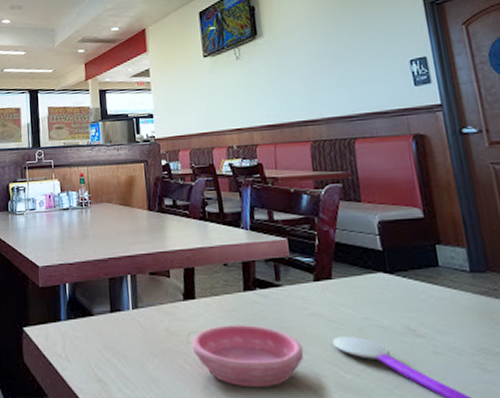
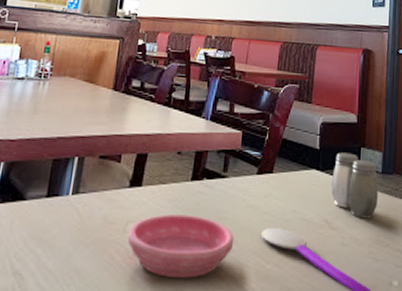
salt and pepper shaker: none [405,252,473,324] -> present [331,152,379,219]

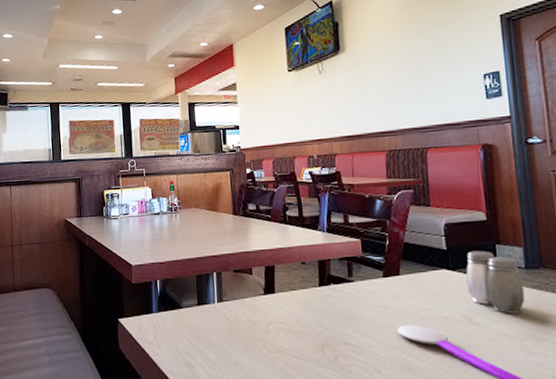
saucer: present [127,214,234,279] -> none [271,315,371,369]

